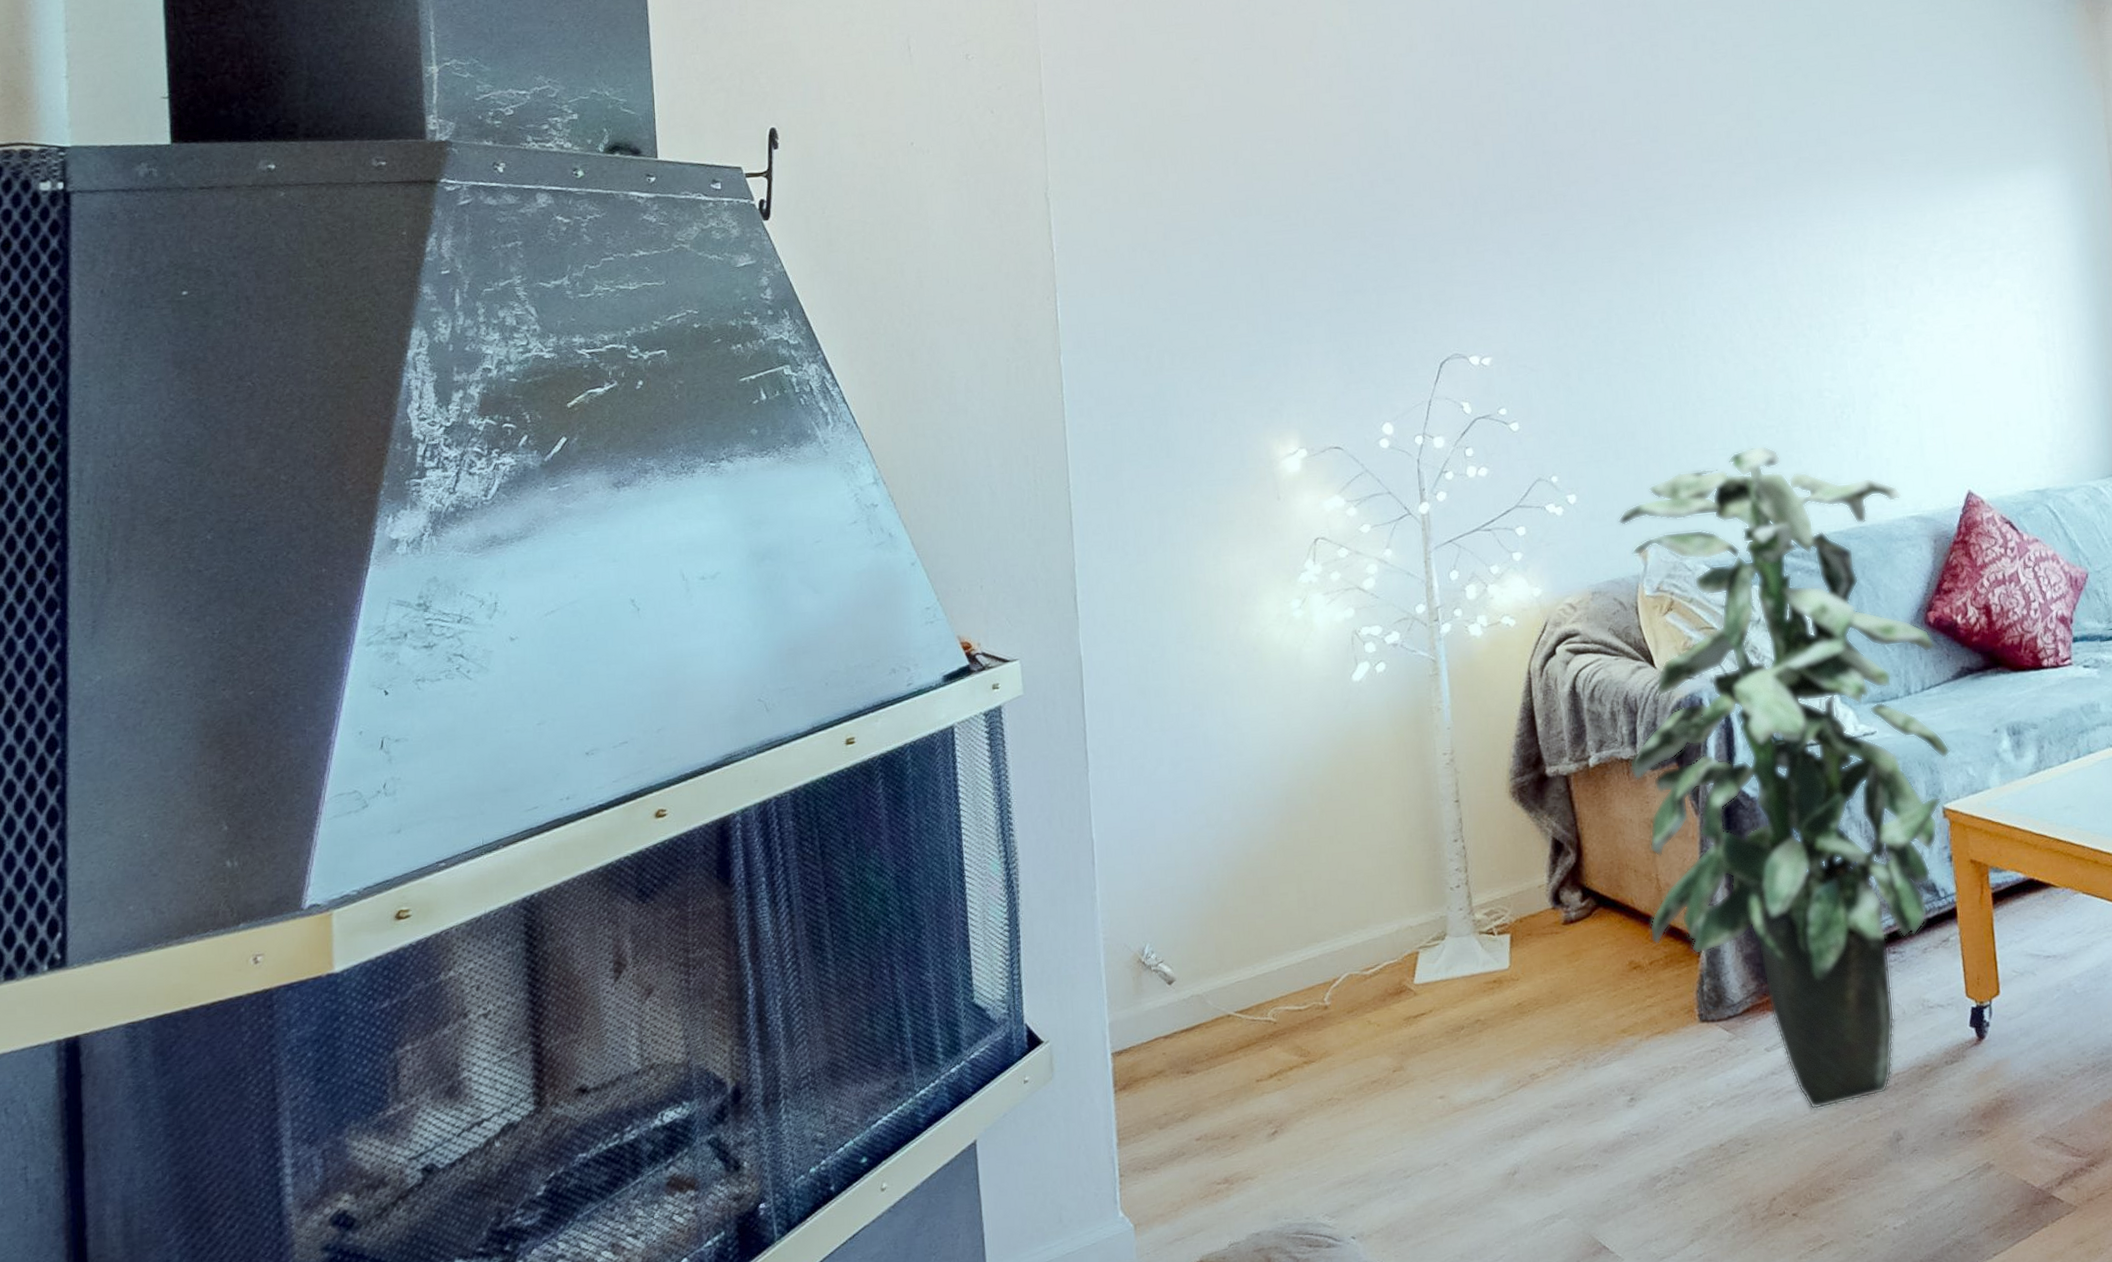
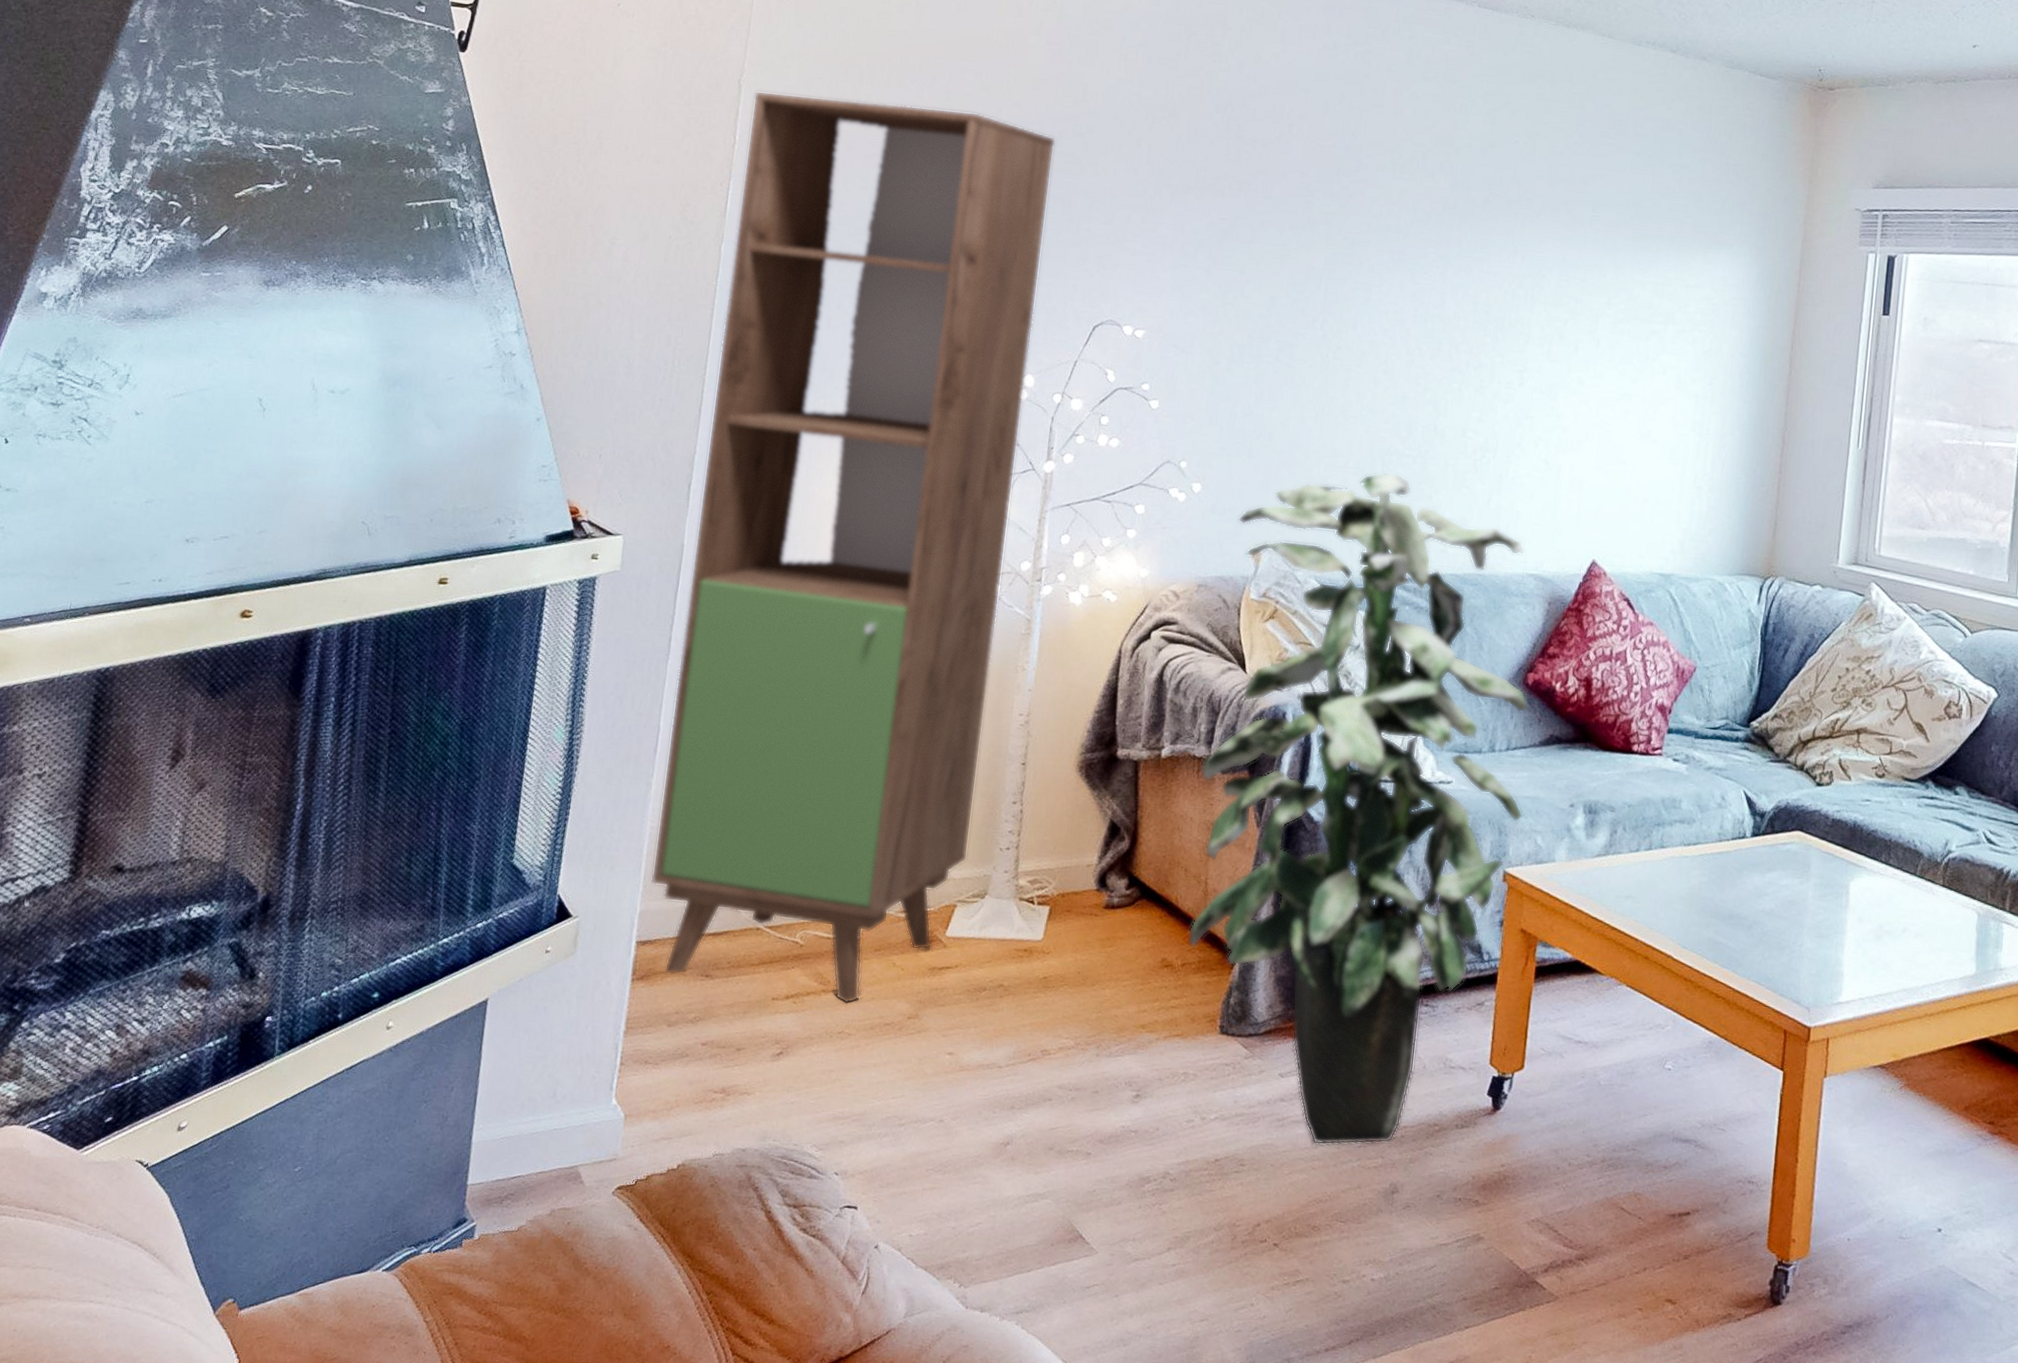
cabinet: none [1063,178,1420,1079] -> present [651,90,1057,1005]

